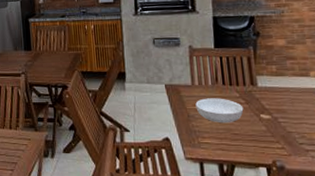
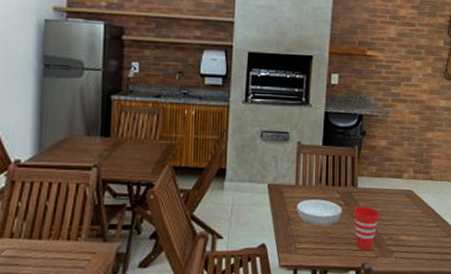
cup: none [255,104,287,148] -> present [353,206,380,251]

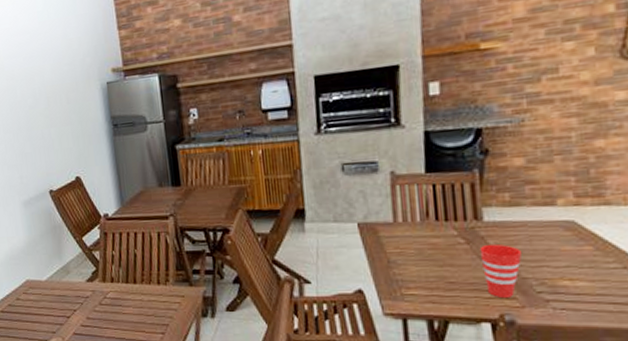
serving bowl: present [297,199,342,227] -> none [398,237,463,270]

